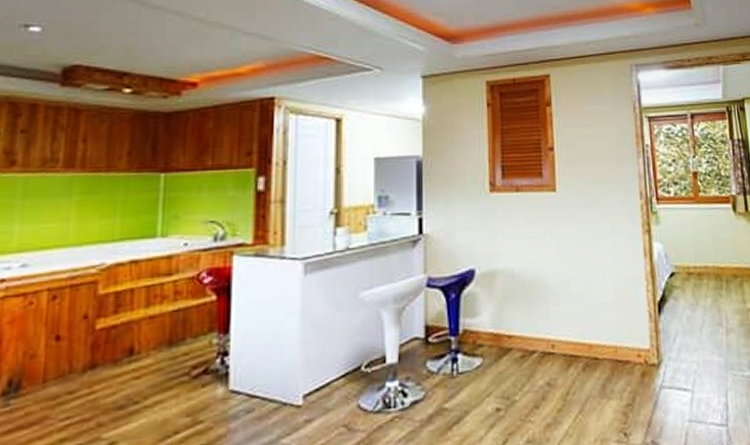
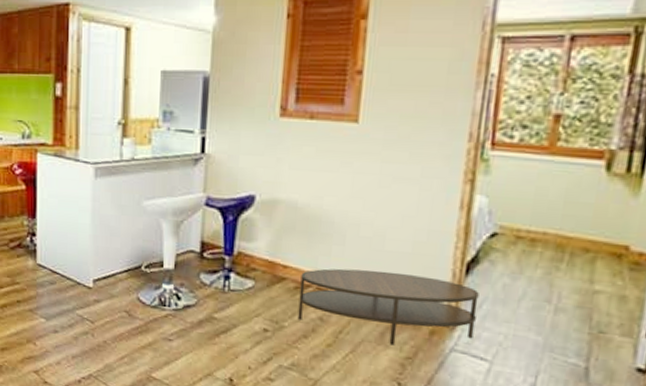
coffee table: none [525,321,675,396] -> present [297,268,479,346]

